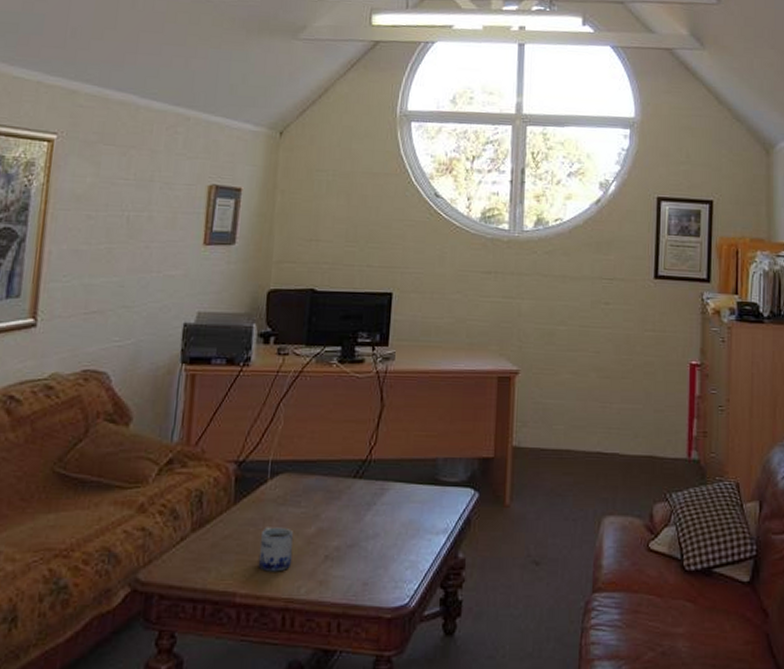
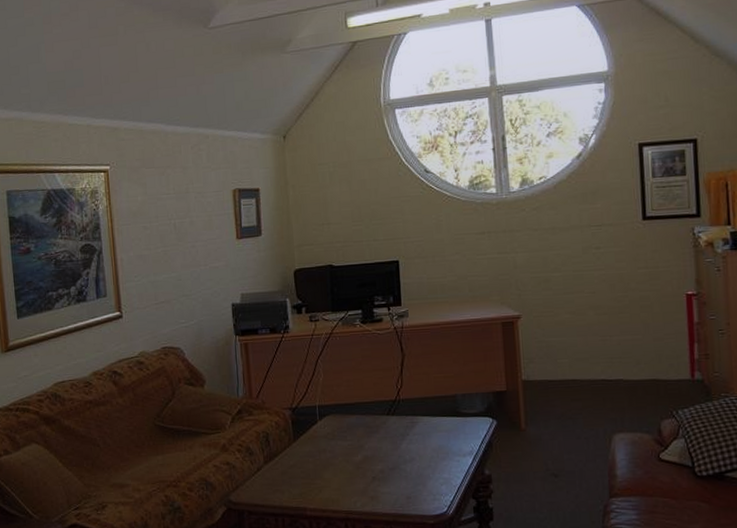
mug: present [258,527,294,572] -> none [318,457,347,491]

